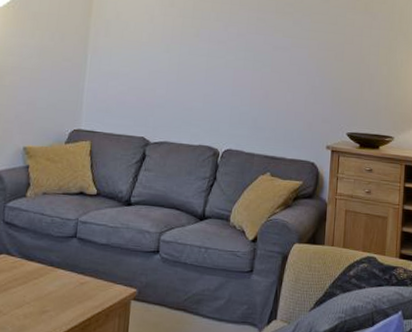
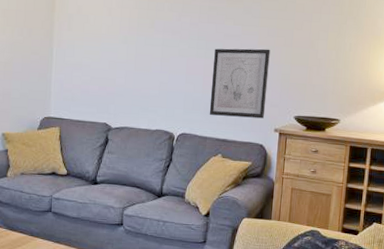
wall art: none [257,60,321,135] -> present [209,48,270,119]

